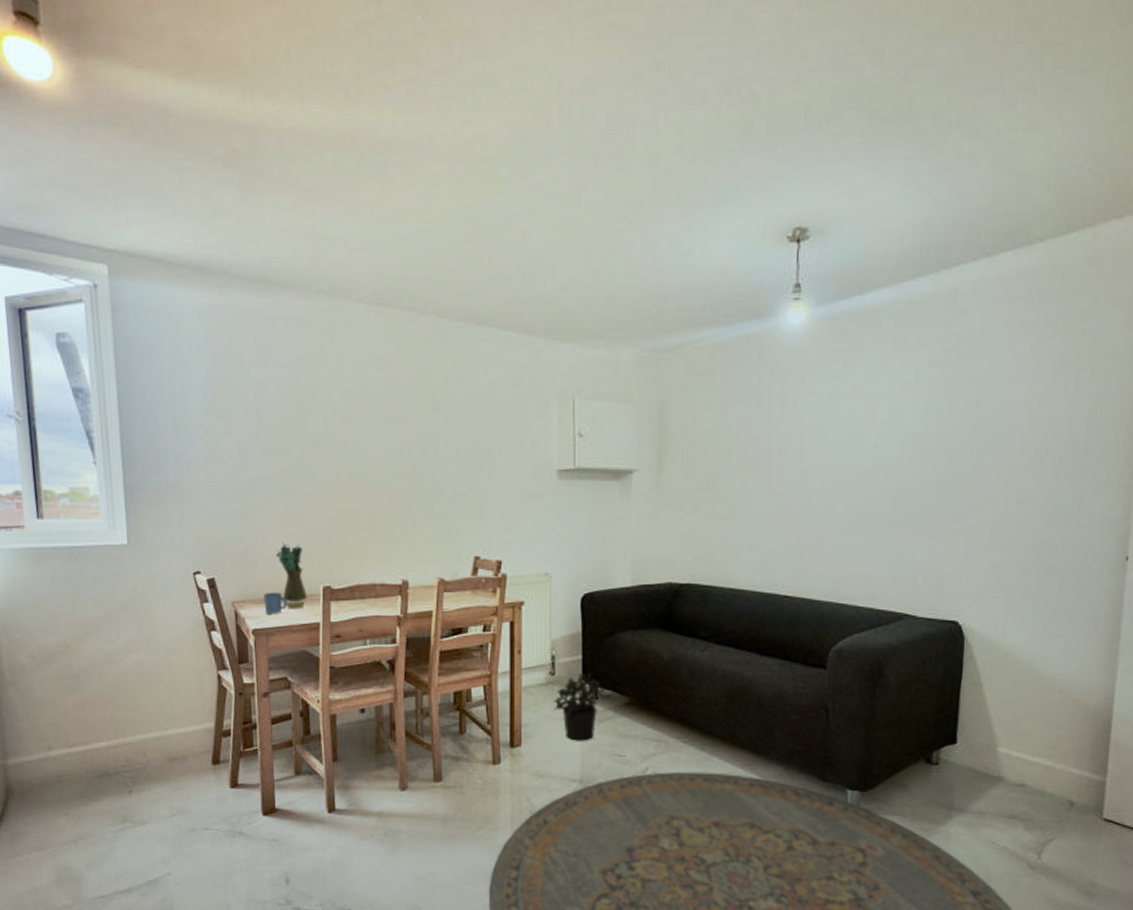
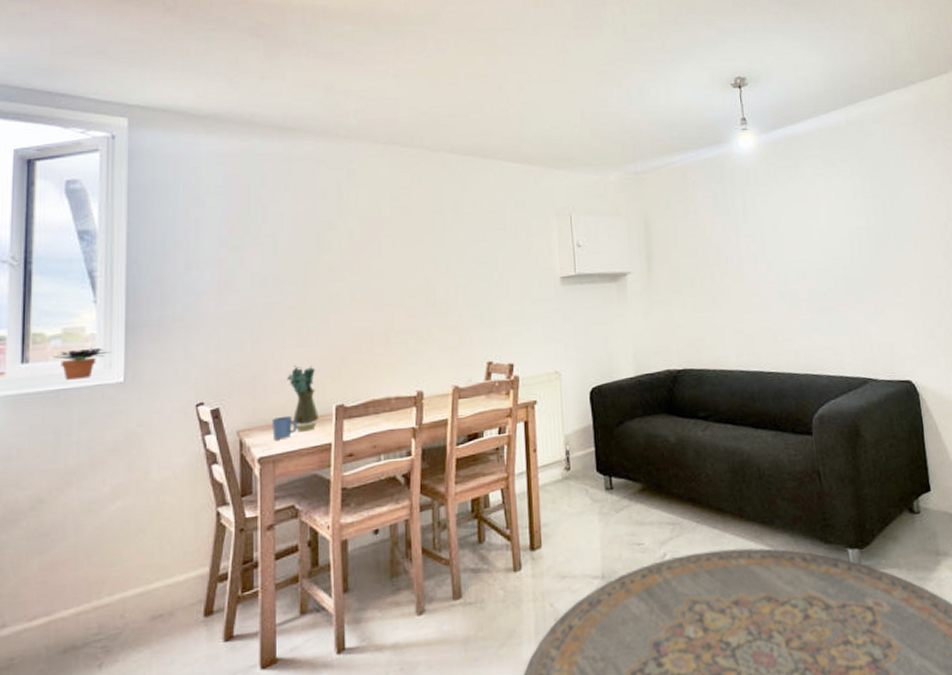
potted flower: none [64,509,115,538] -> present [53,348,112,380]
potted plant: present [554,673,611,741] -> none [571,463,625,535]

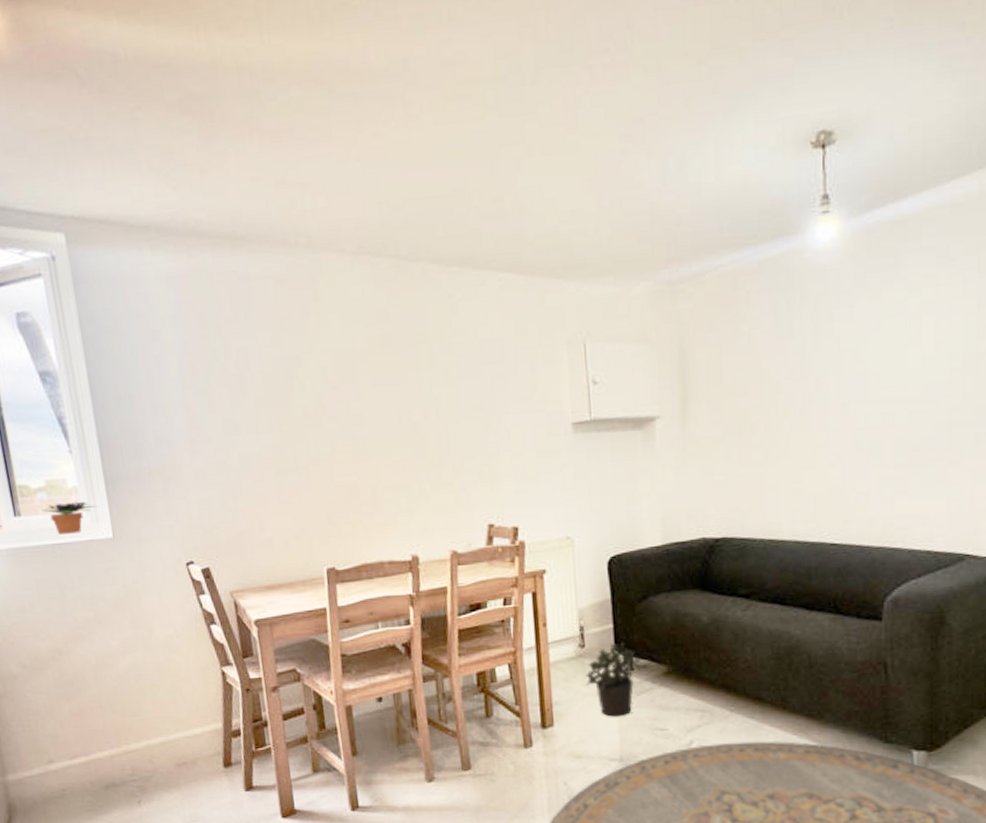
mug: present [272,415,298,440] -> none [263,577,290,603]
vase: present [287,366,319,432] -> none [273,524,311,596]
potted plant: none [571,463,625,535] -> present [585,642,648,717]

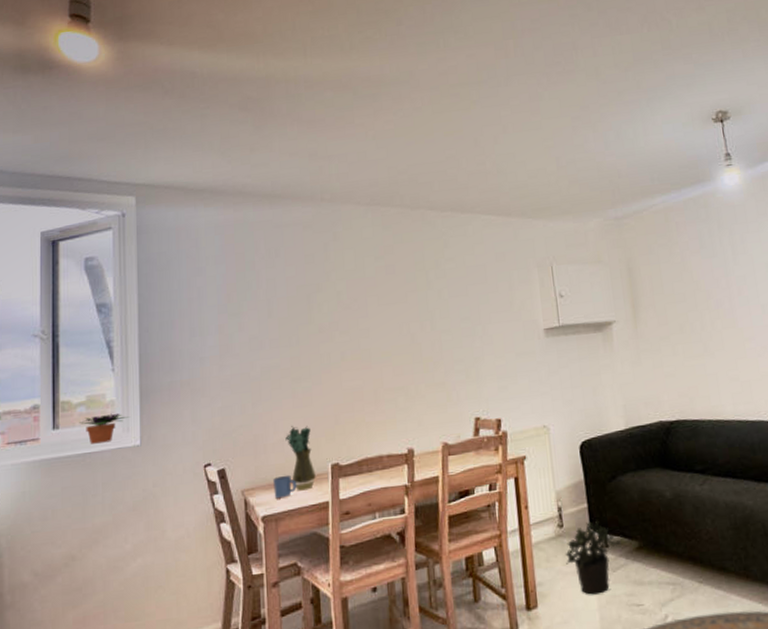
mug: none [263,577,290,603] -> present [273,474,297,499]
vase: none [273,524,311,596] -> present [285,426,316,491]

